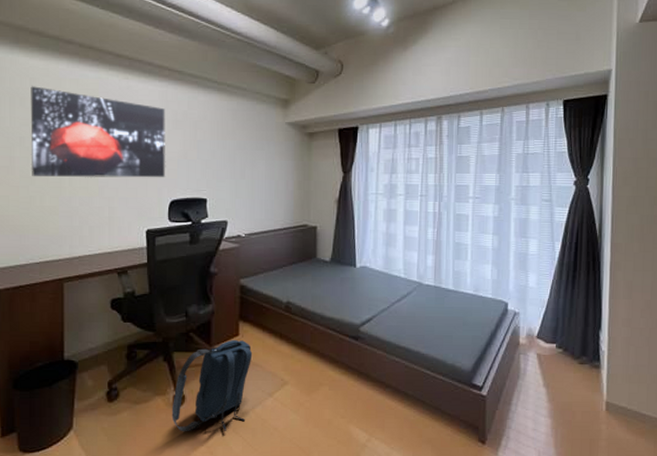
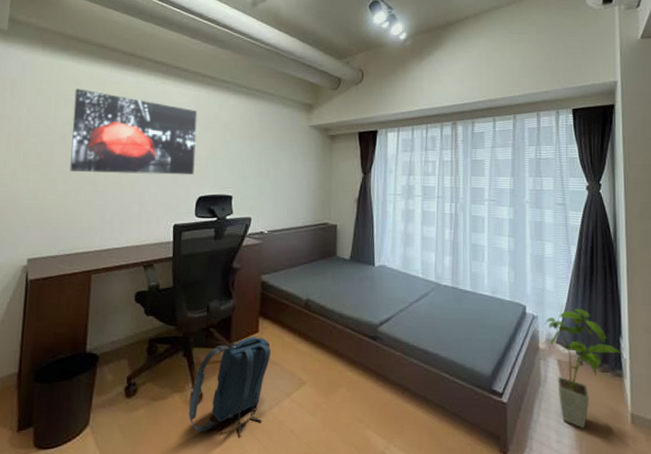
house plant: none [526,303,602,416] -> present [545,308,624,428]

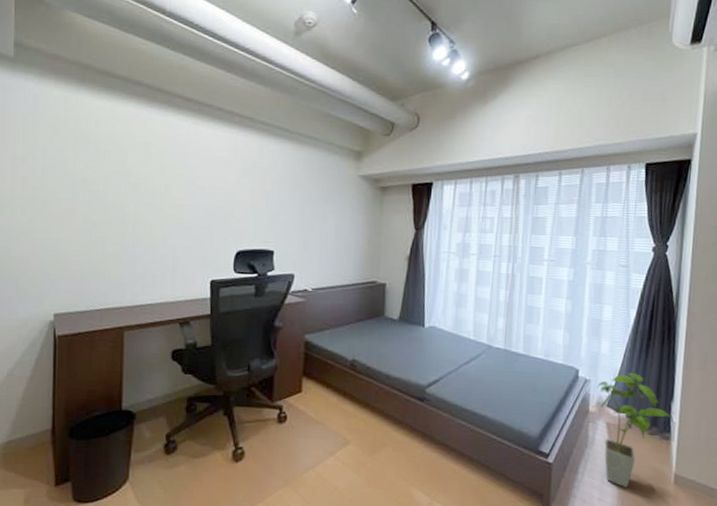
wall art: present [70,88,198,175] -> none [94,127,235,227]
backpack: present [188,336,271,433] -> none [230,396,315,489]

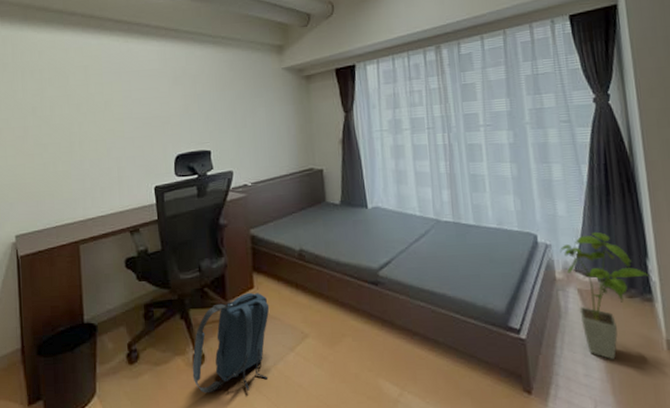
backpack: none [230,396,315,489] -> present [192,292,270,393]

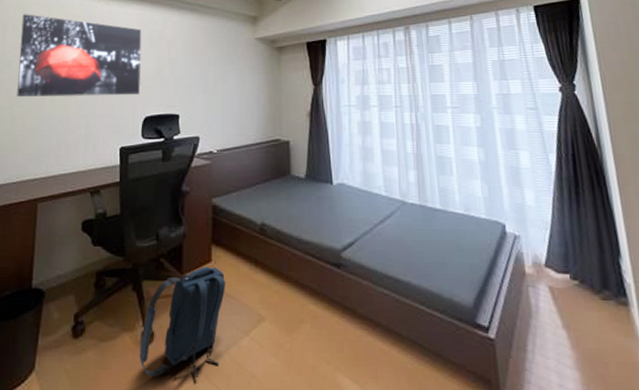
wall art: none [39,58,169,143] -> present [17,14,142,96]
house plant: present [560,231,652,359] -> none [529,225,626,369]

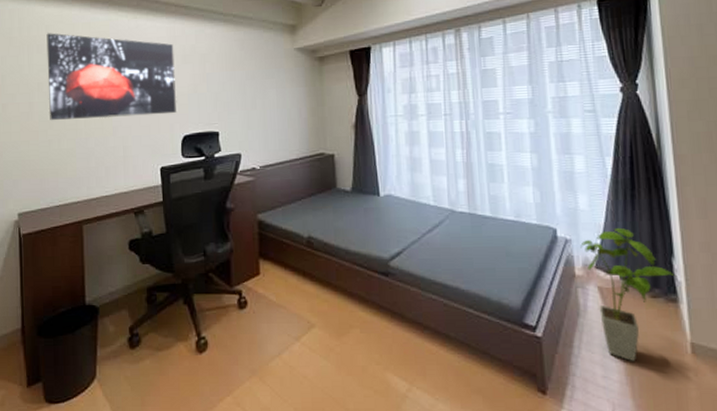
backpack: present [139,266,226,378] -> none [194,279,276,381]
house plant: none [529,225,626,369] -> present [580,227,678,361]

